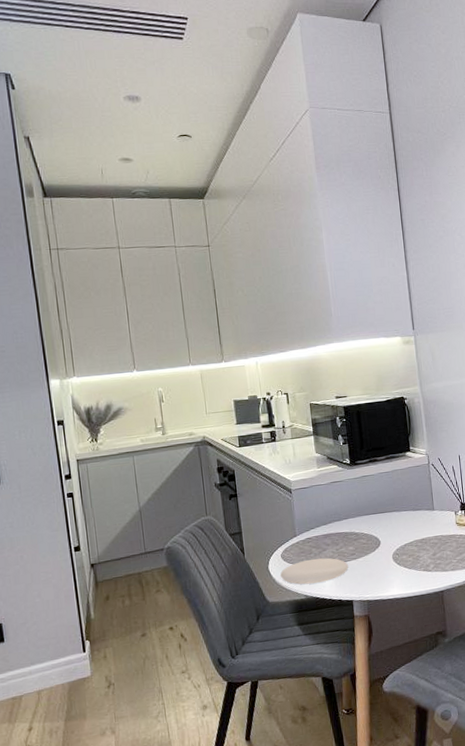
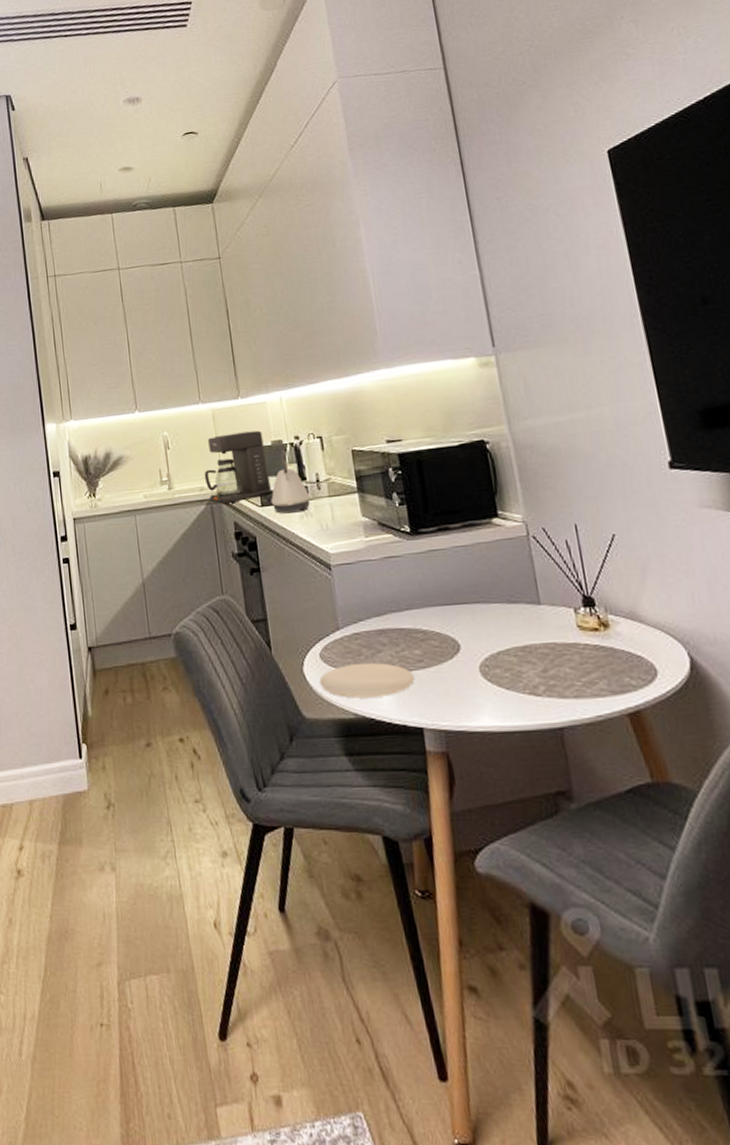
coffee maker: none [192,388,249,446] -> present [204,430,273,504]
kettle: none [247,403,278,452] -> present [271,449,311,514]

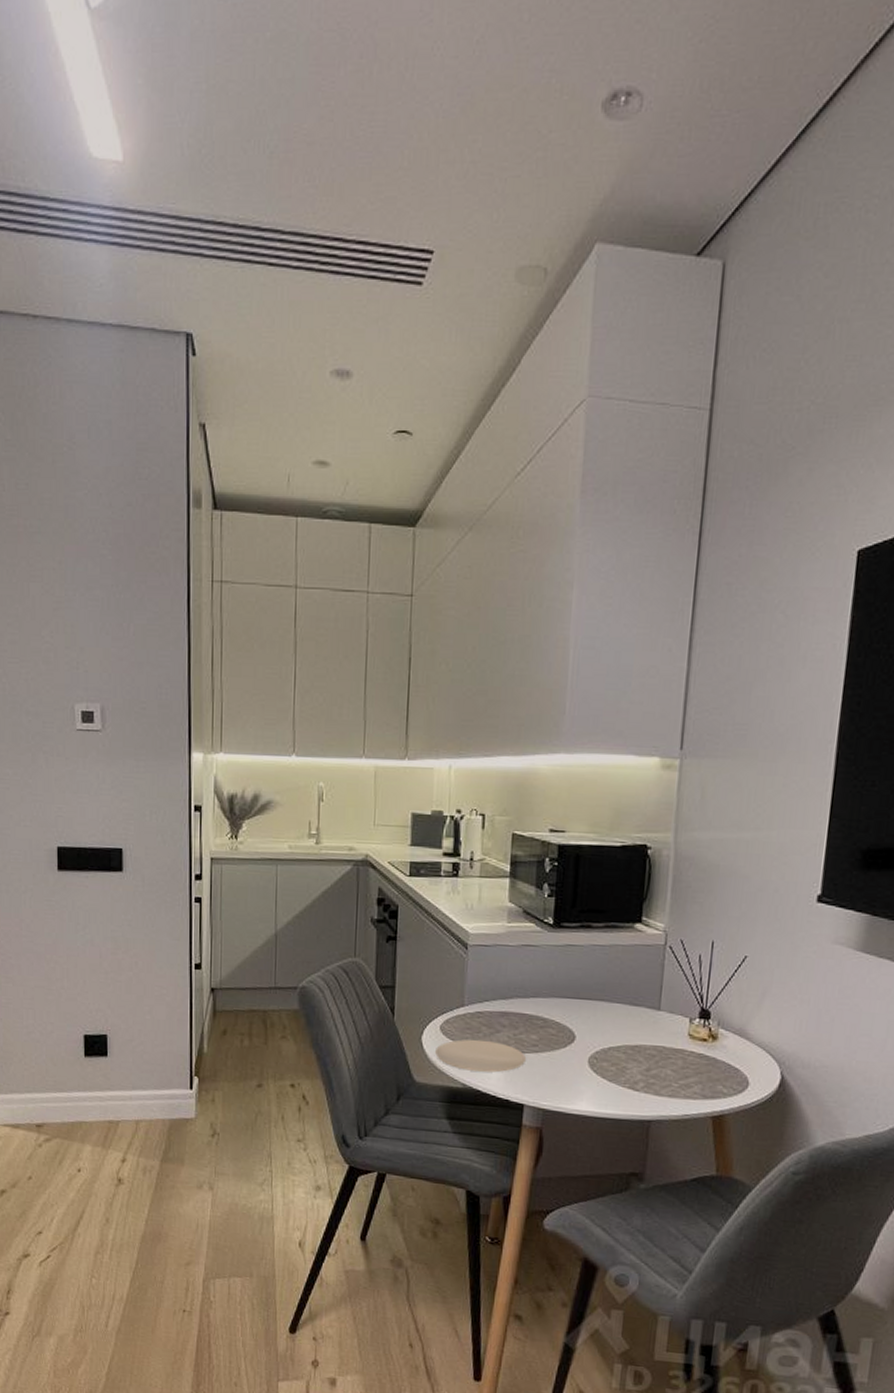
coffee maker: present [204,430,273,504] -> none [355,795,424,869]
kettle: present [271,449,311,514] -> none [420,821,461,888]

